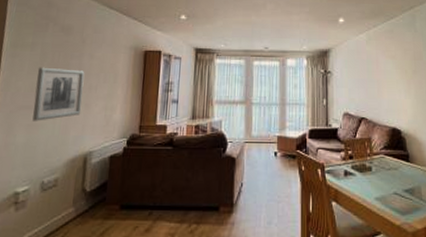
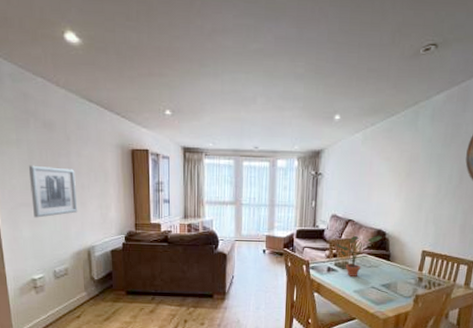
potted plant: none [351,133,398,181] -> present [336,235,382,276]

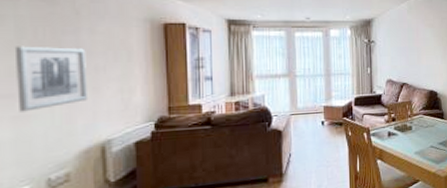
potted plant: present [336,235,382,276] -> none [393,95,434,139]

